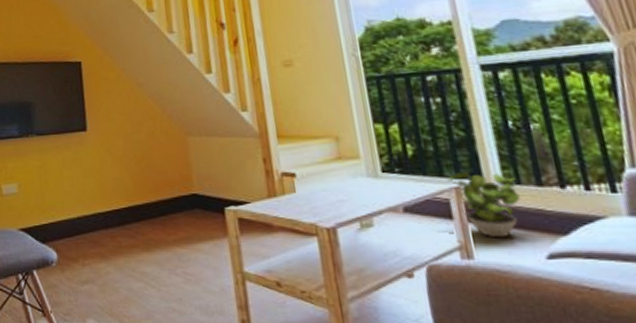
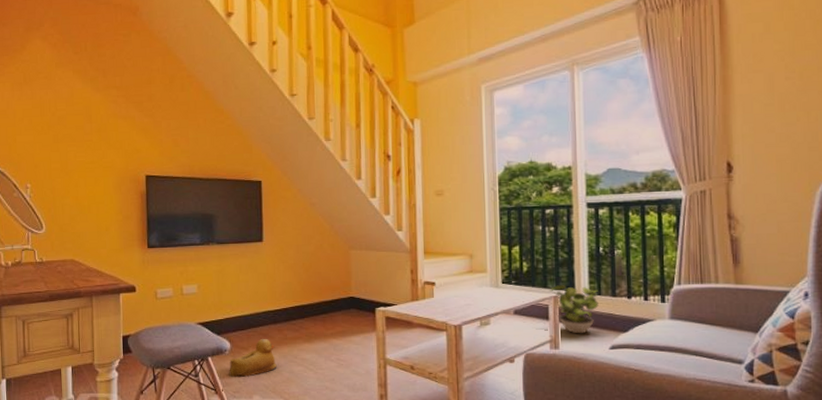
rubber duck: none [57,246,112,295] -> present [229,338,277,377]

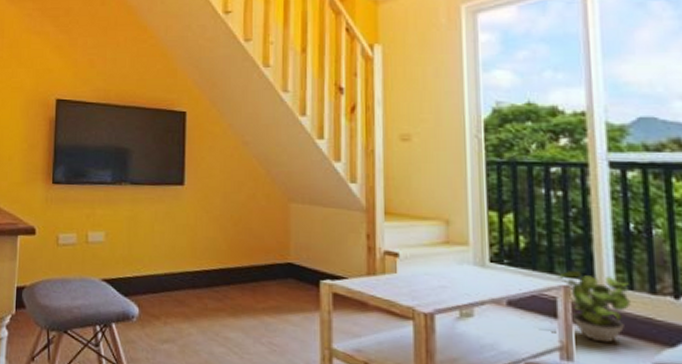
rubber duck: present [229,338,277,377] -> none [135,306,194,354]

